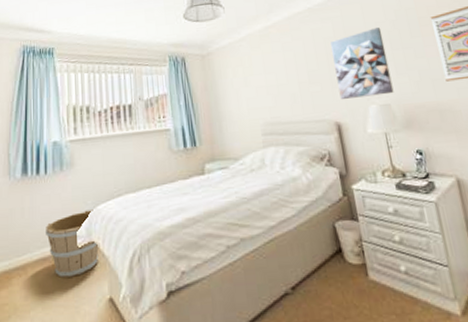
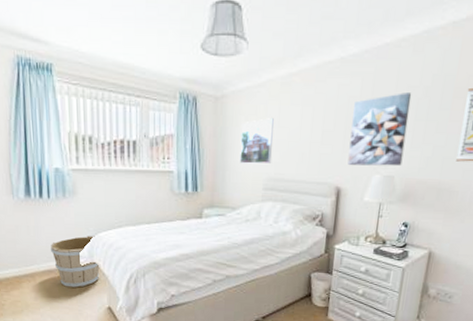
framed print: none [230,66,266,113] -> present [239,118,274,164]

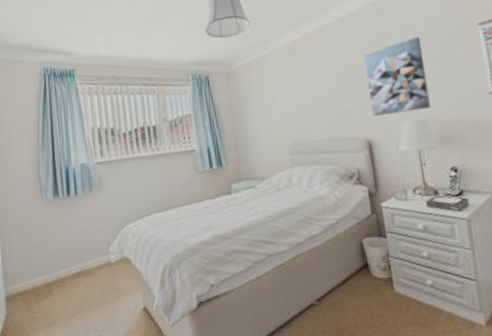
wooden bucket: present [51,235,101,289] -> none [80,228,132,290]
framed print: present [239,118,274,164] -> none [256,83,294,132]

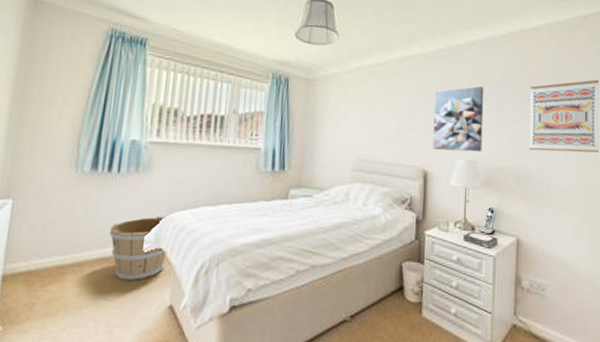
wooden bucket: none [80,228,132,290] -> present [110,216,168,282]

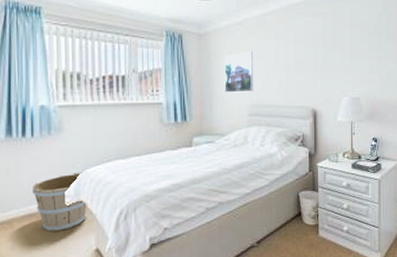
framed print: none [328,101,362,145] -> present [224,51,254,93]
wall art: present [432,86,484,152] -> none [320,28,365,89]

